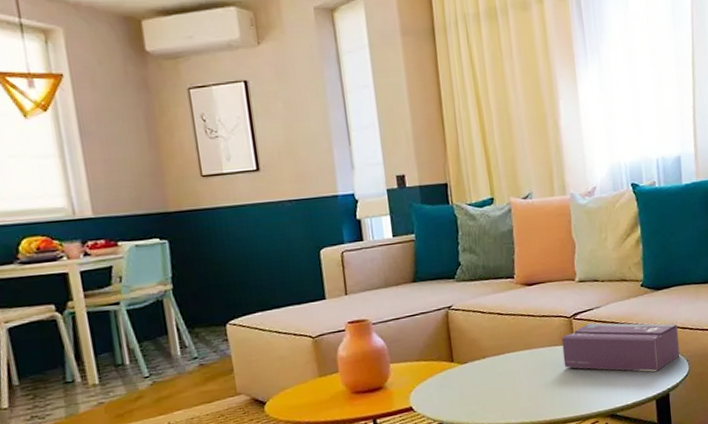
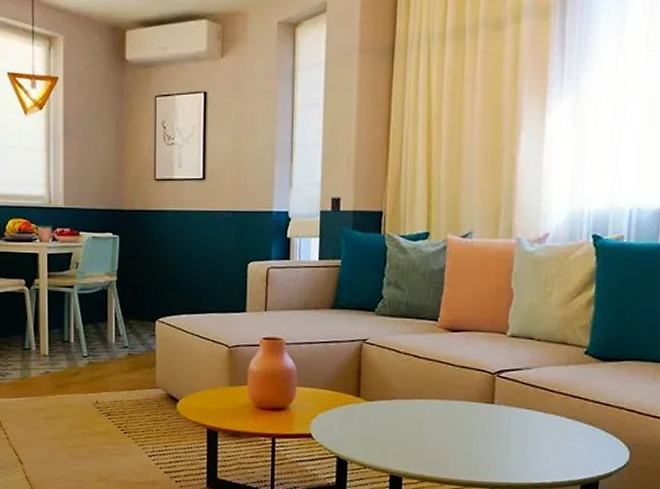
tissue box: present [561,322,680,372] -> none [478,383,624,454]

